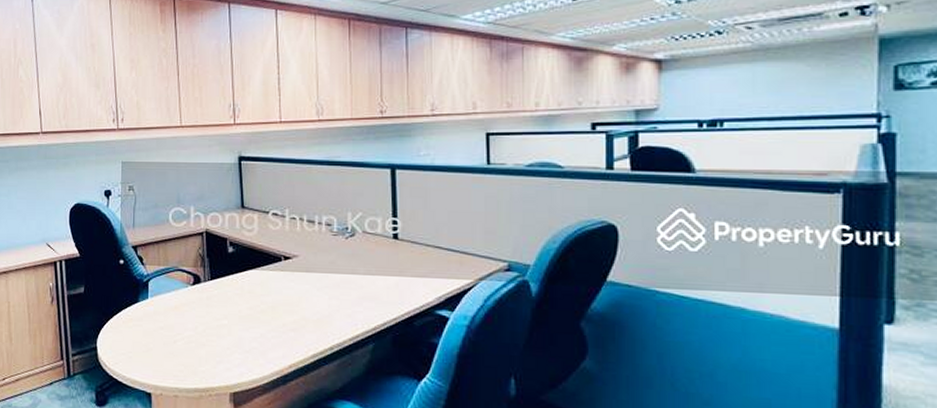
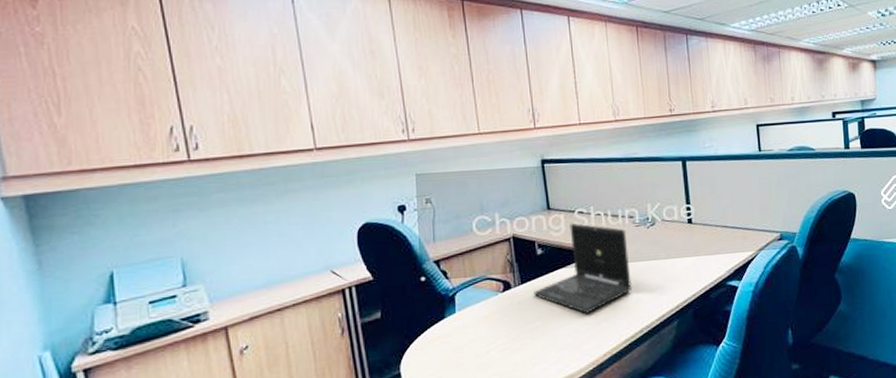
laptop: none [222,225,324,320] -> present [534,223,632,314]

